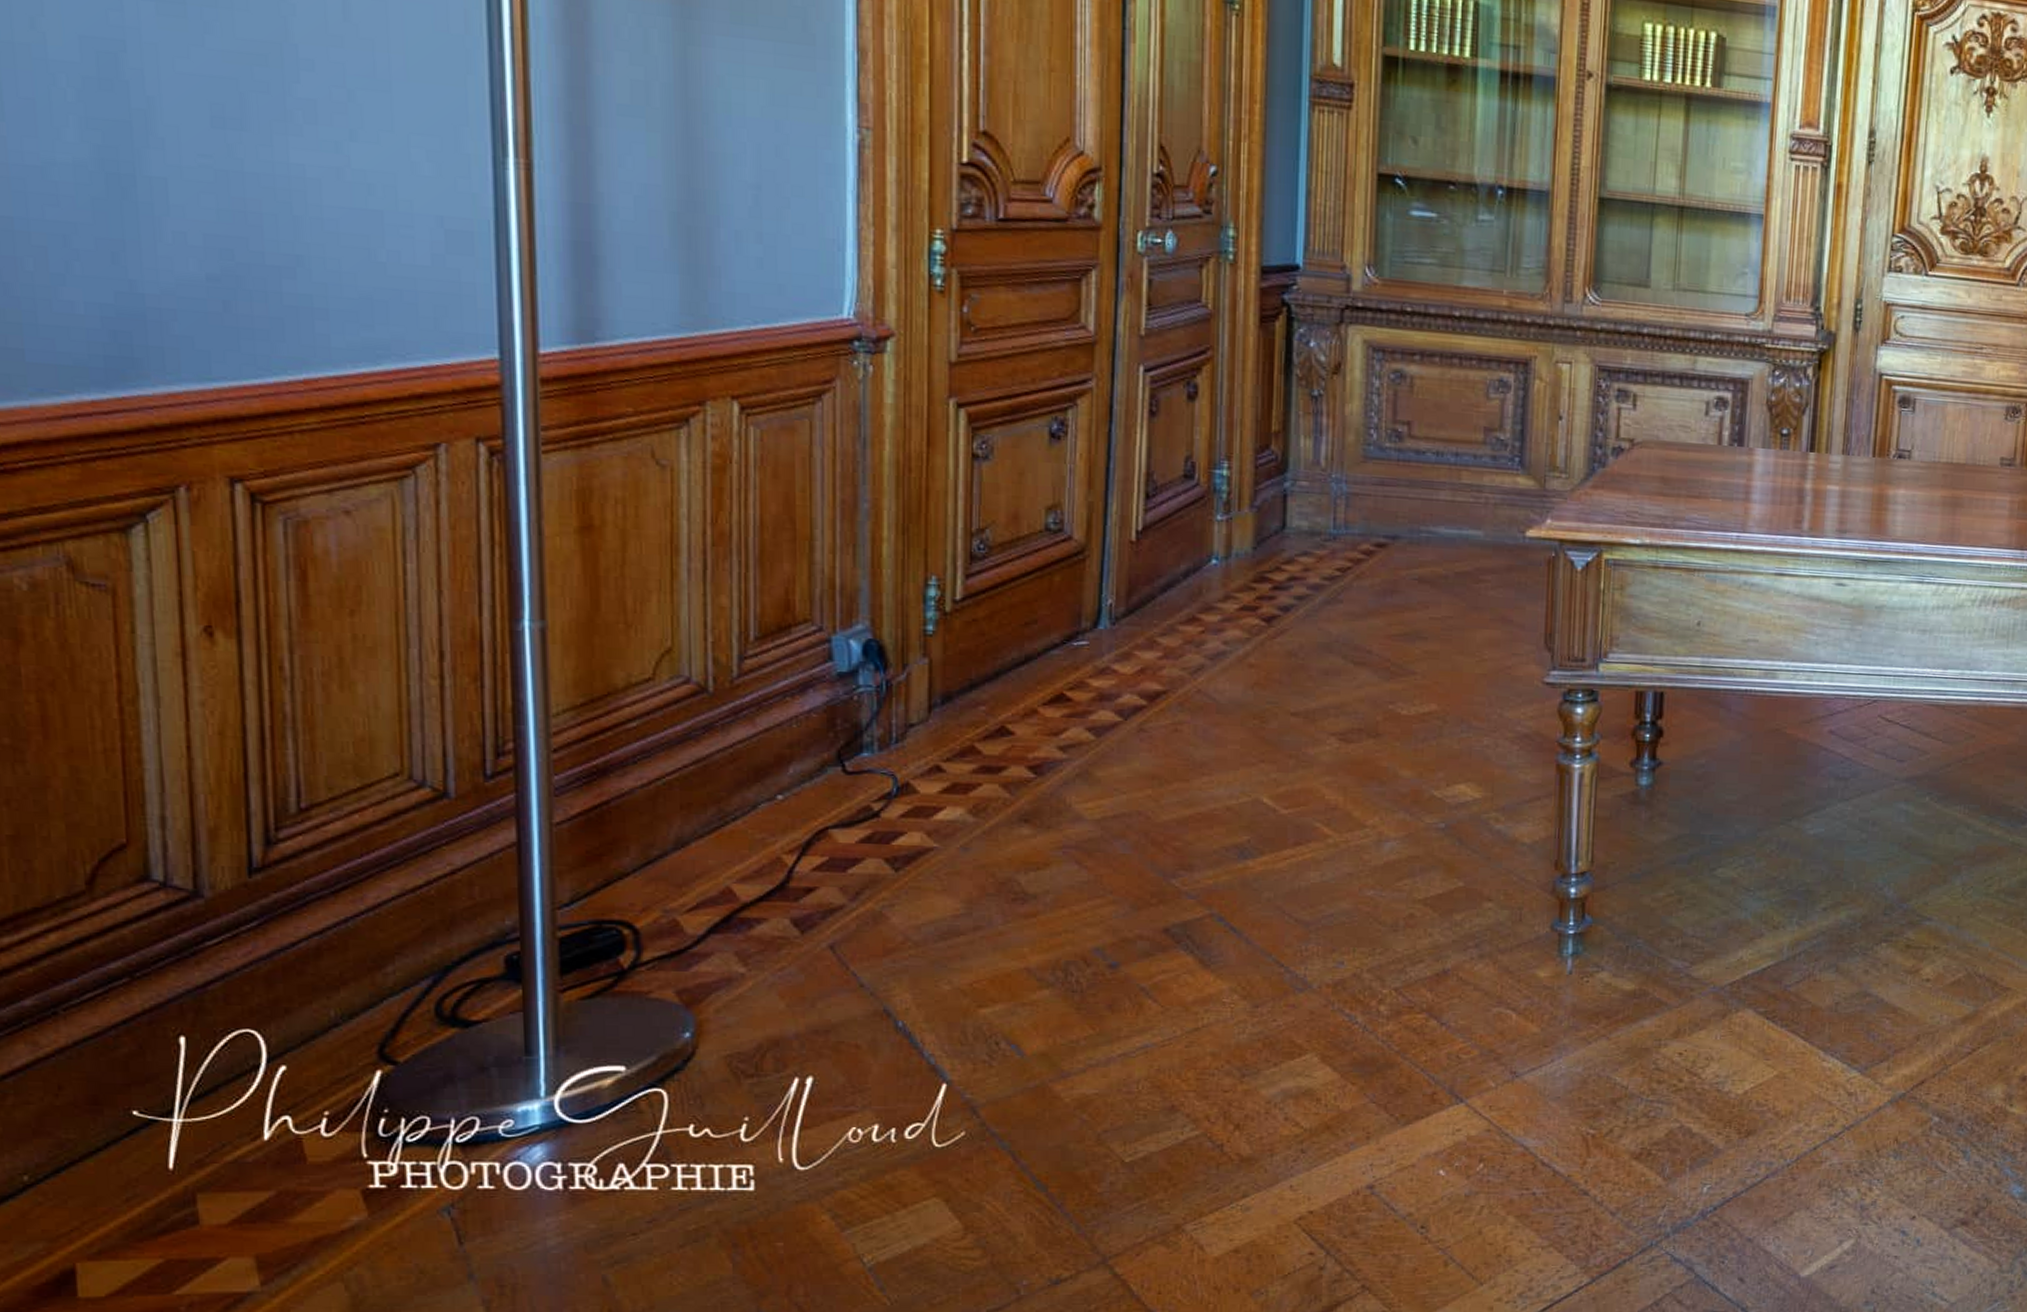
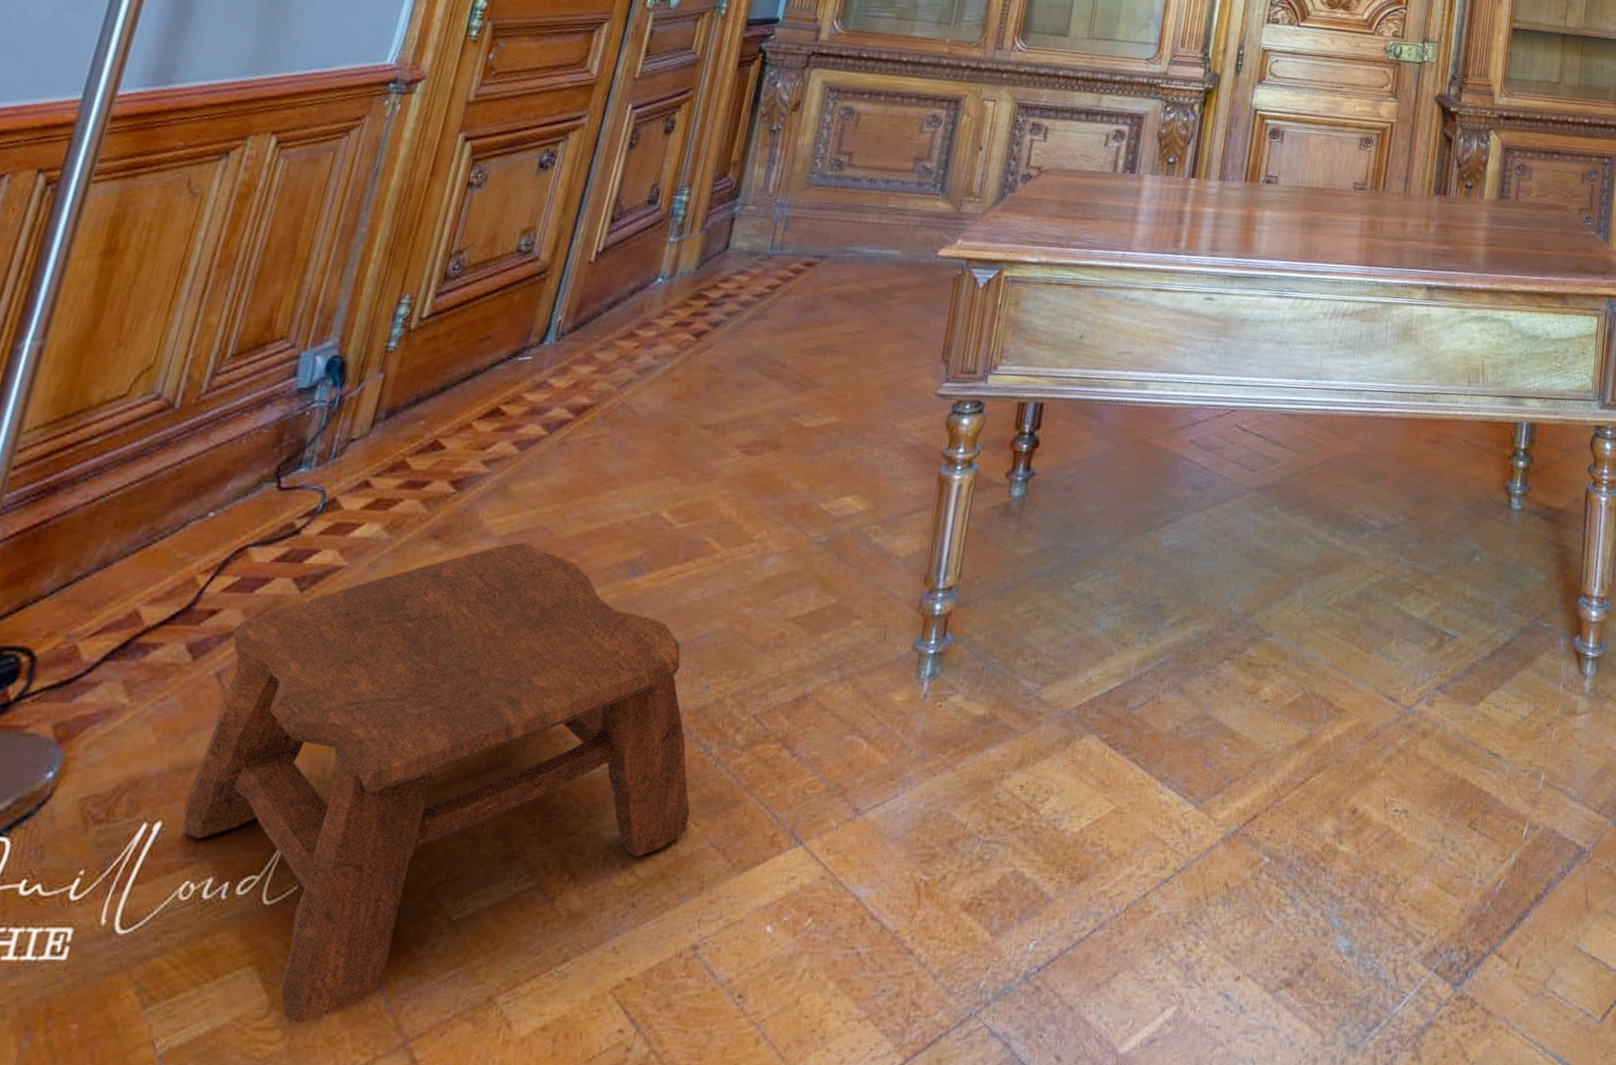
stool: none [832,826,1345,1245] -> present [183,542,690,1024]

